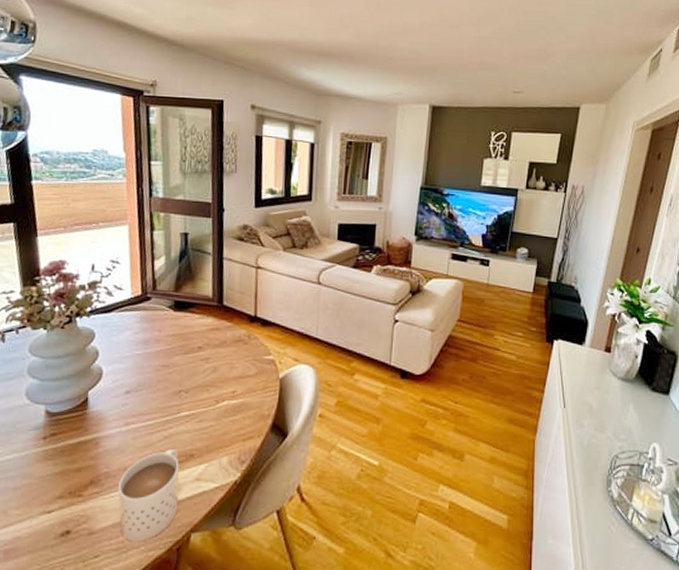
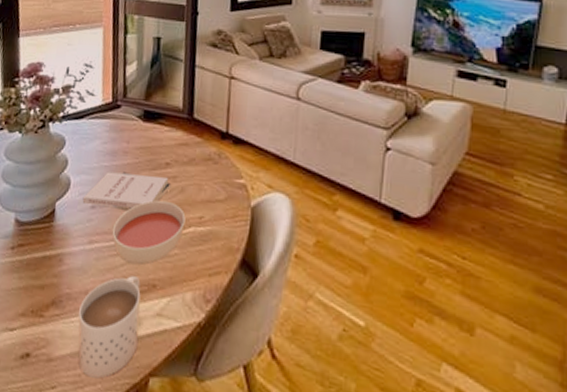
books: none [116,358,204,393] -> present [82,171,172,212]
bowl: none [148,380,219,440] -> present [112,200,186,266]

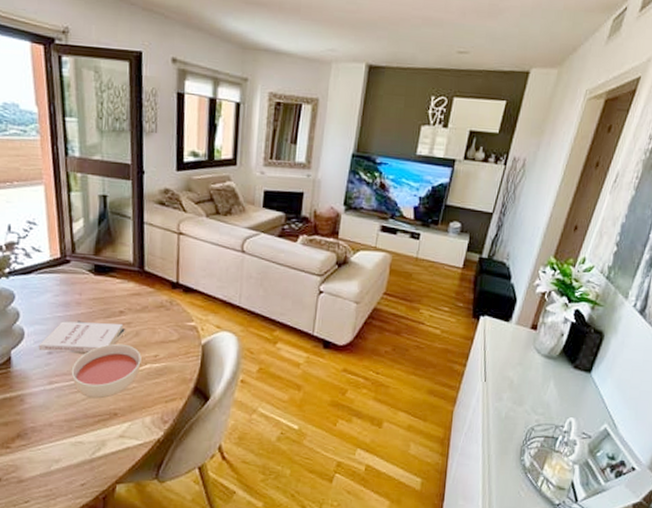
mug: present [78,276,141,379] -> none [45,408,104,491]

